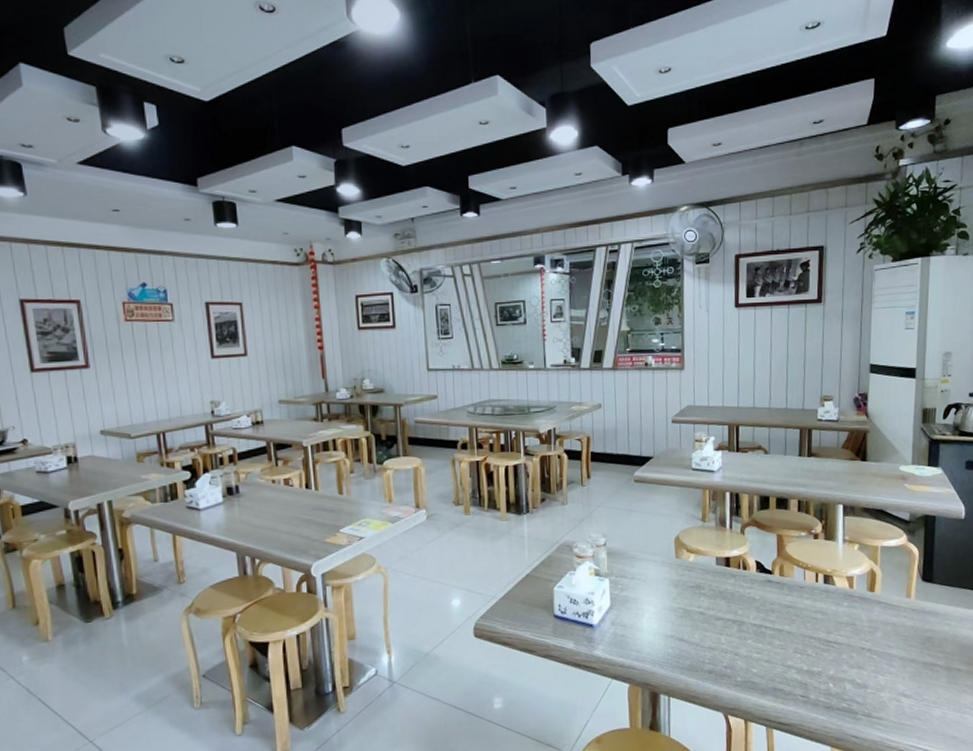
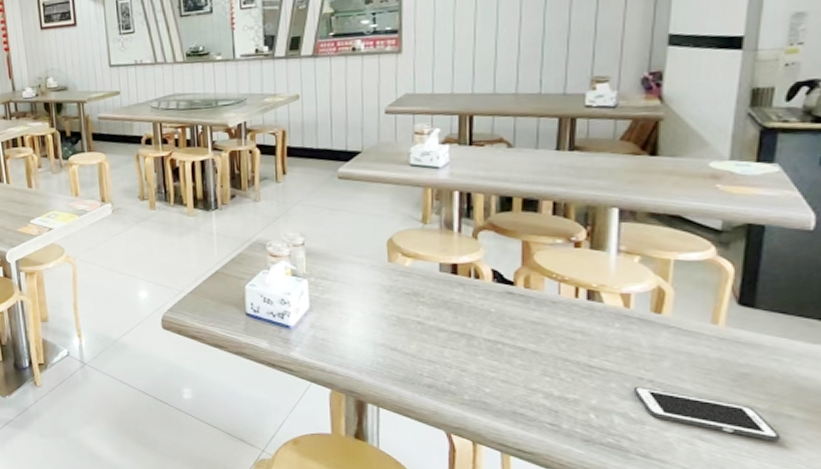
cell phone: none [858,655,953,692] -> present [633,386,780,441]

